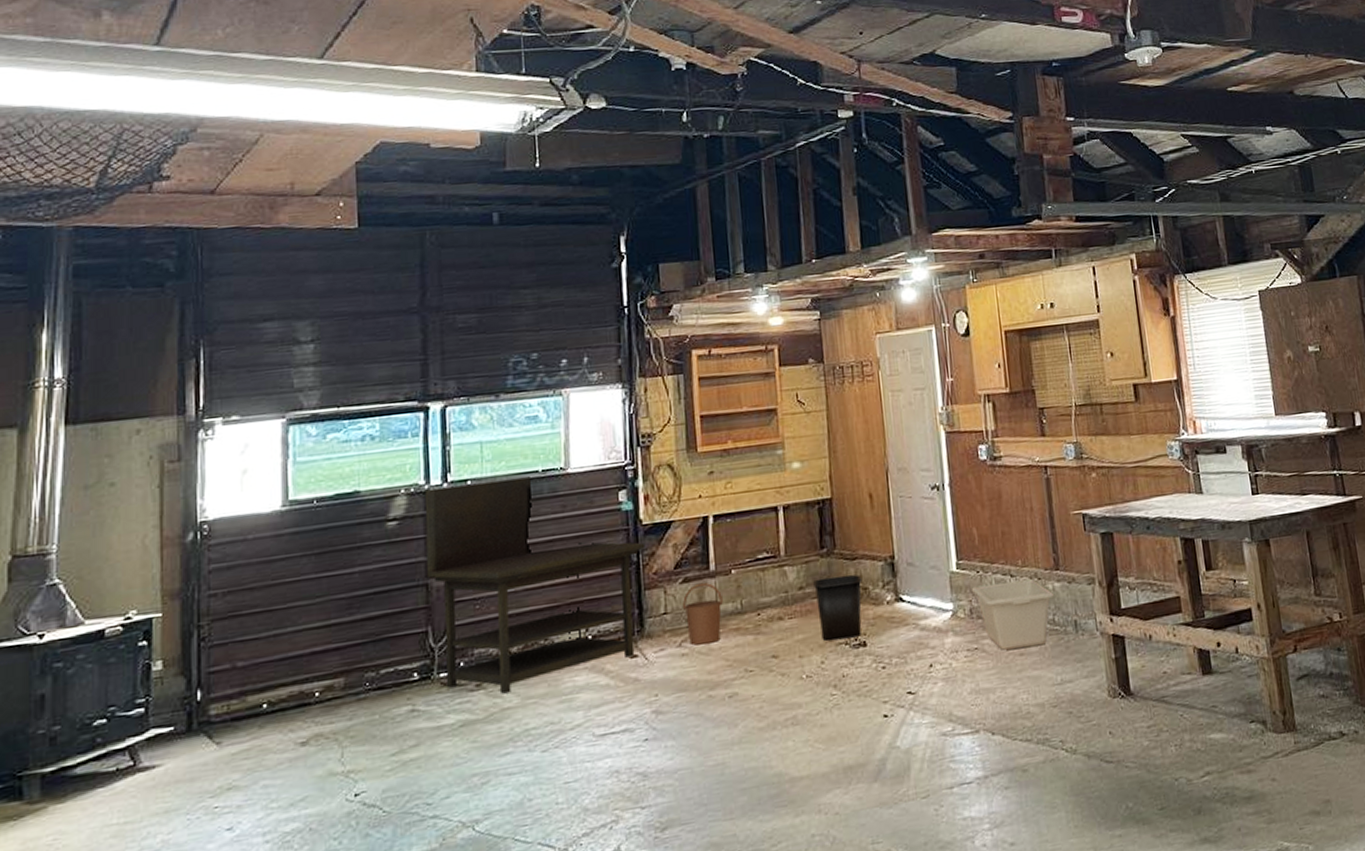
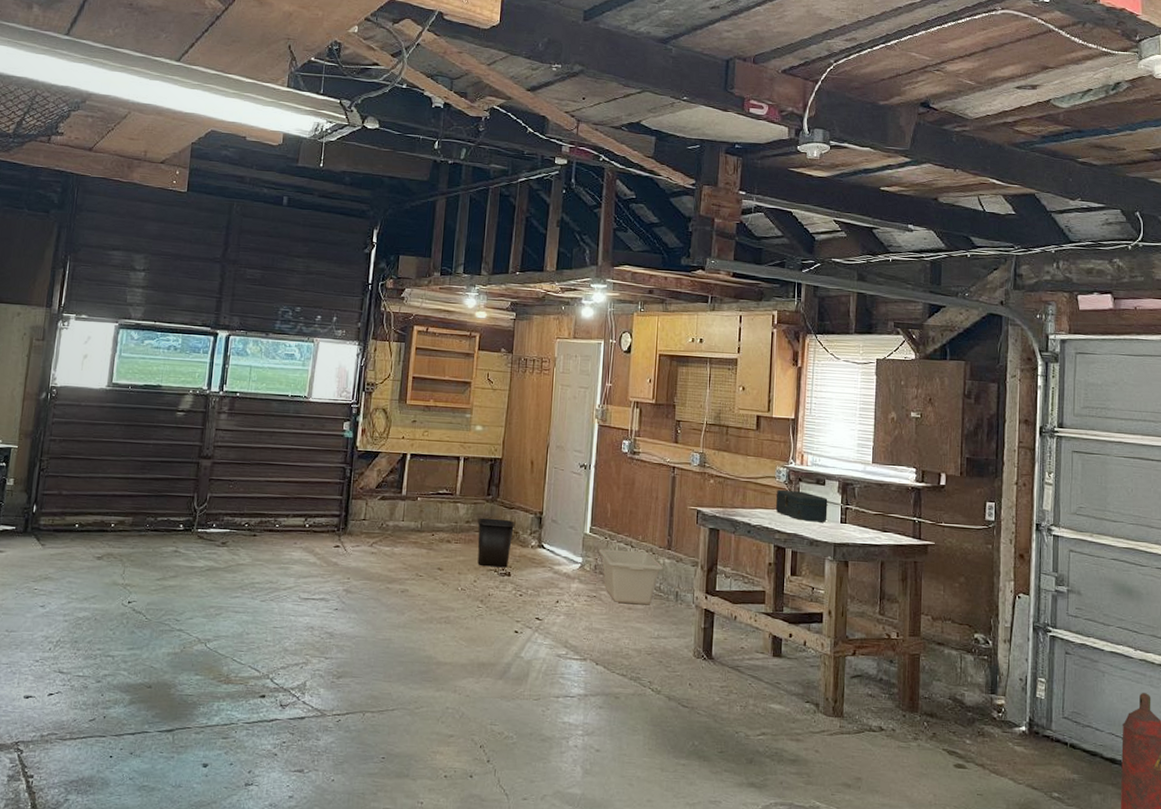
workbench: present [424,476,646,694] -> none [199,393,358,554]
bucket: present [683,582,723,646] -> none [378,502,408,549]
toolbox: none [1172,465,1236,503] -> present [775,489,828,523]

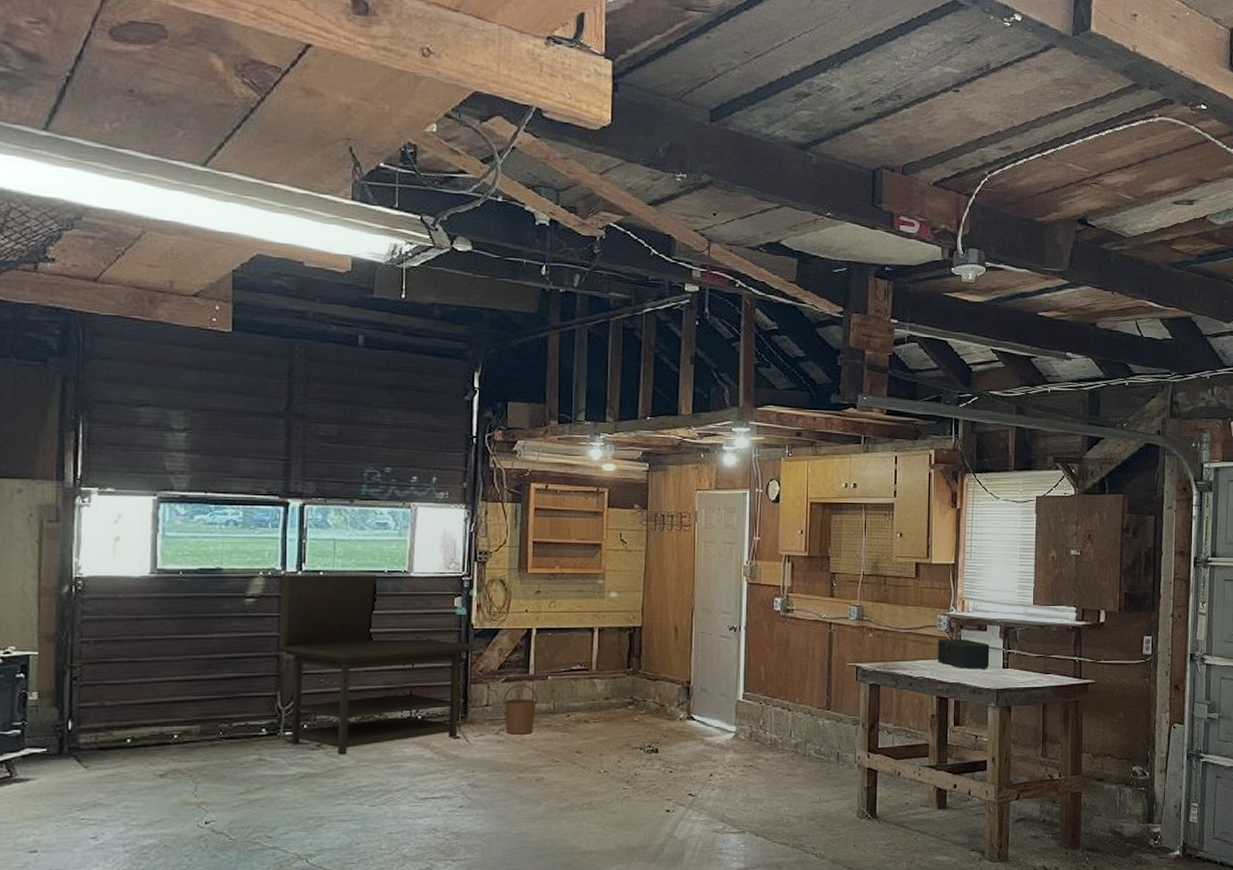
workbench: none [199,393,358,554] -> present [278,575,475,755]
bucket: none [378,502,408,549] -> present [503,683,538,735]
waste bin: present [477,517,515,568] -> none [618,692,661,745]
storage bin: present [598,548,664,605] -> none [753,714,824,770]

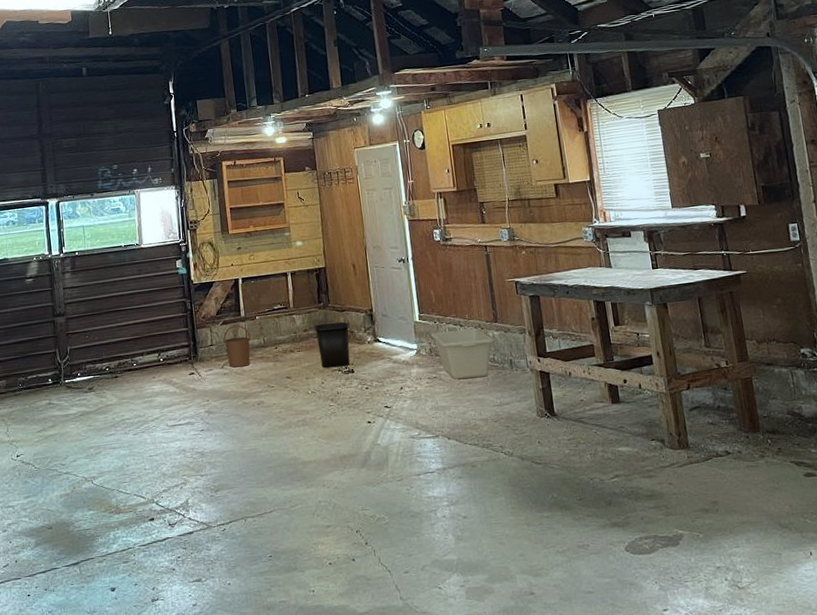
workbench: present [278,575,475,755] -> none [49,250,196,395]
waste bin: none [618,692,661,745] -> present [314,322,350,368]
storage bin: none [753,714,824,770] -> present [430,329,494,379]
toolbox: present [937,638,990,669] -> none [586,246,639,274]

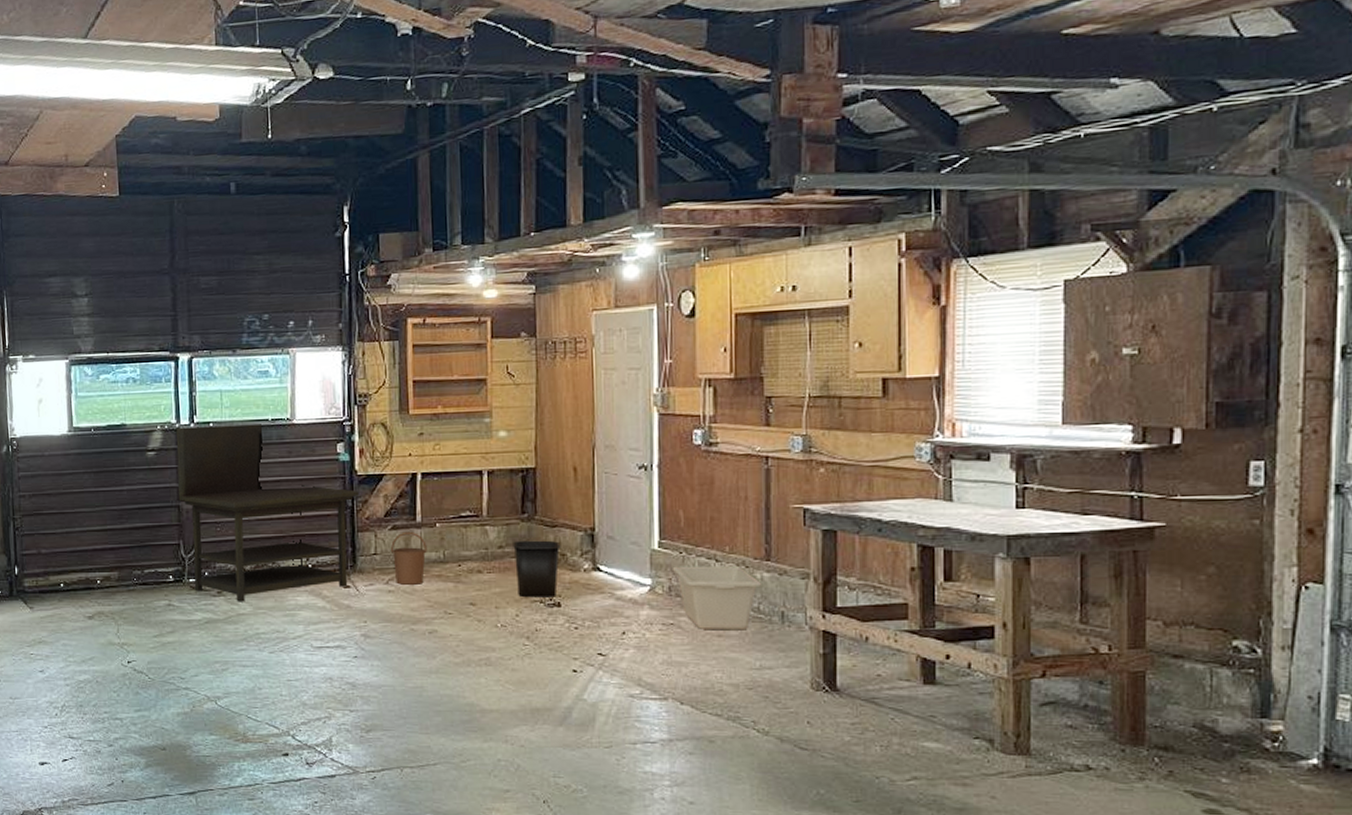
workbench: none [49,250,196,395] -> present [176,424,360,602]

